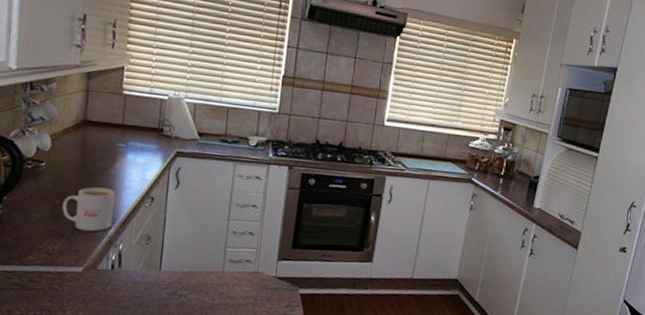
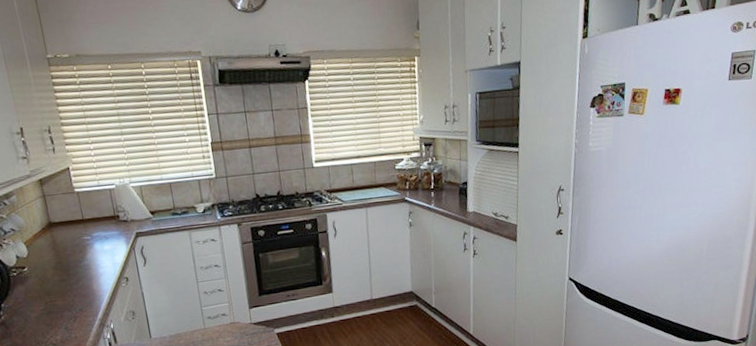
mug: present [62,187,115,232] -> none [52,278,99,319]

